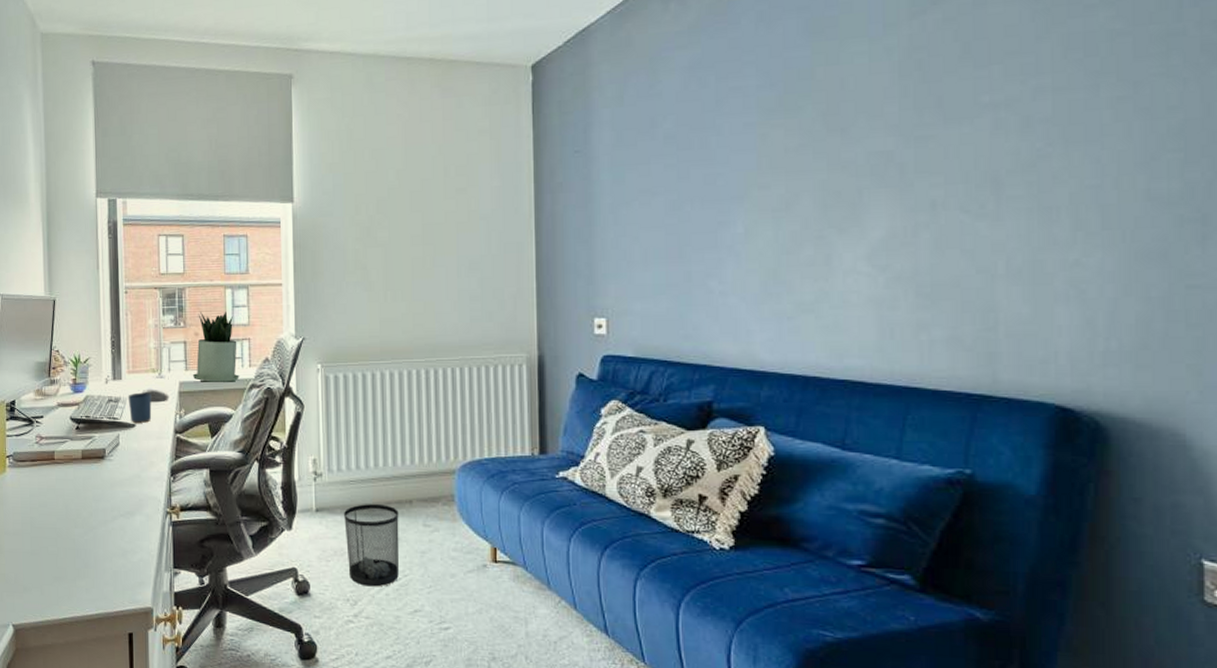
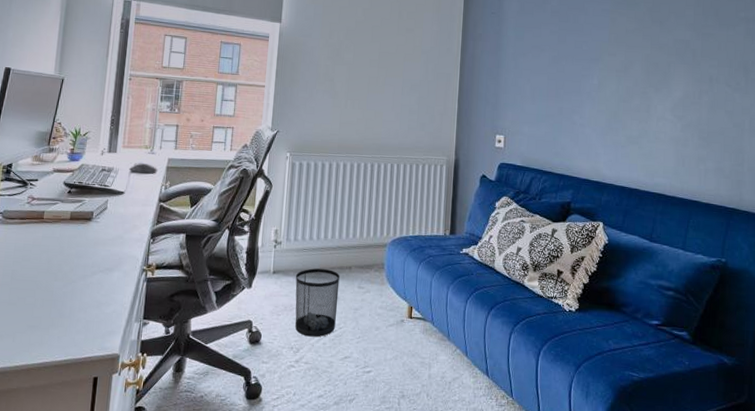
mug: present [128,392,152,423] -> none [120,165,142,191]
planter: present [192,311,239,382] -> none [180,101,222,162]

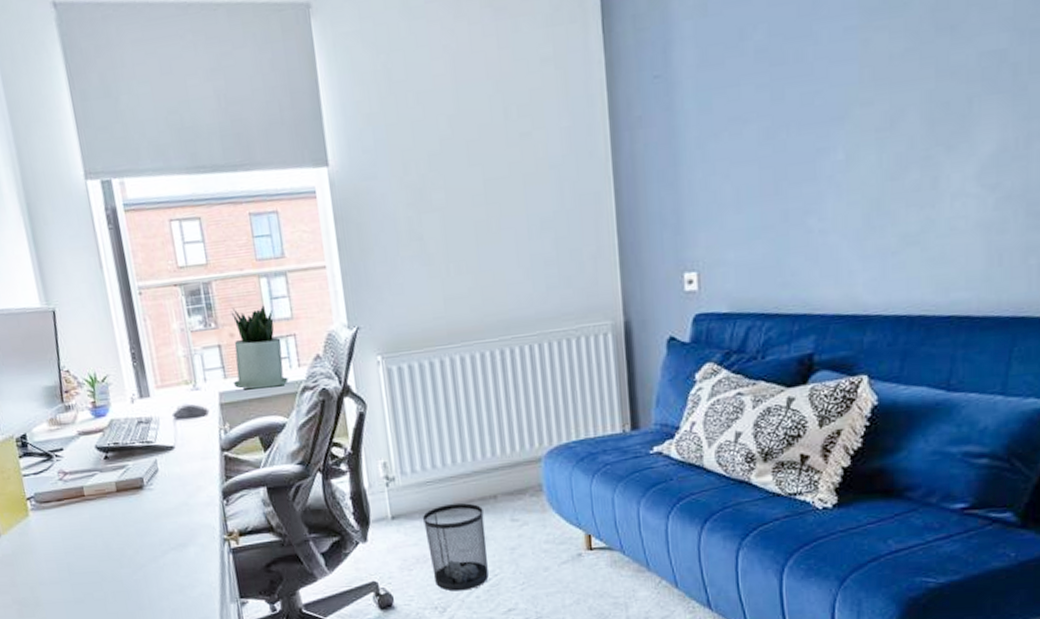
planter: none [180,101,222,162] -> present [230,305,289,390]

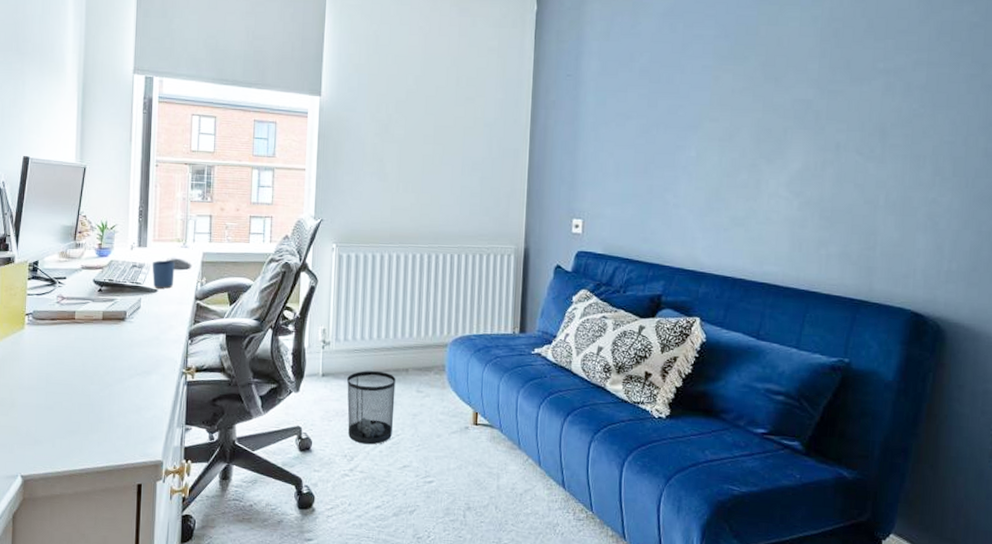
mug: none [160,408,192,445] -> present [152,260,175,289]
planter: present [230,305,289,390] -> none [215,188,260,255]

